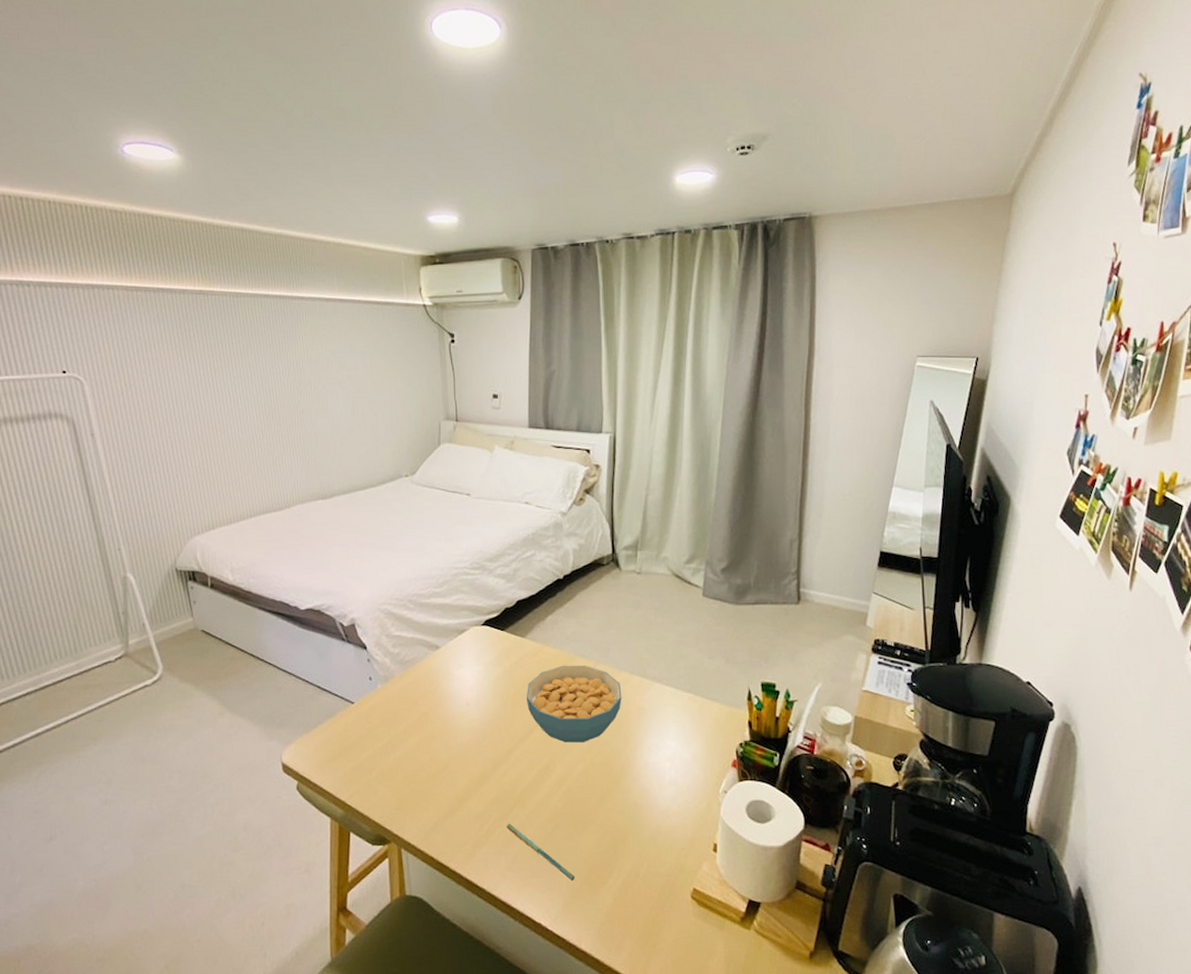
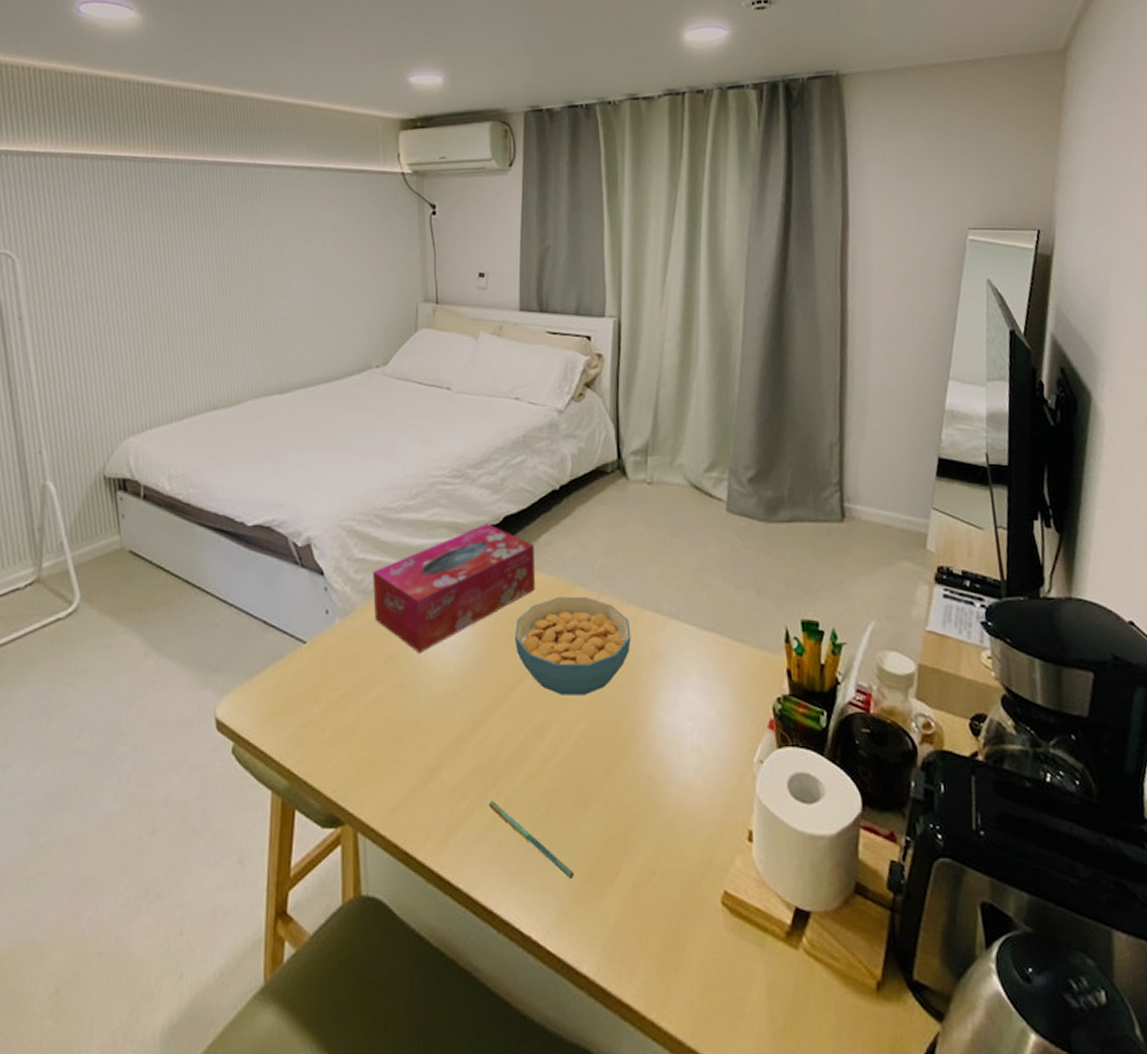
tissue box: none [407,607,543,711] -> present [372,524,535,653]

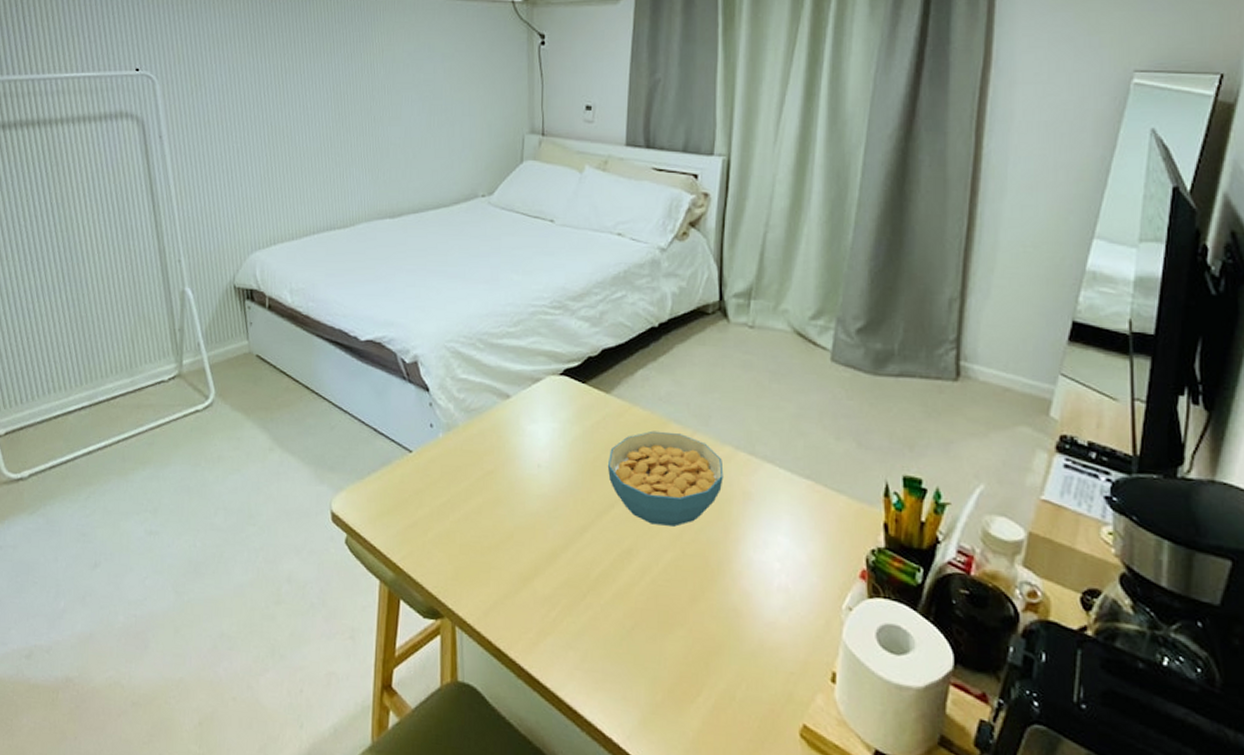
tissue box: present [372,524,535,653] -> none [474,355,630,472]
pen: present [489,800,574,880] -> none [578,613,656,694]

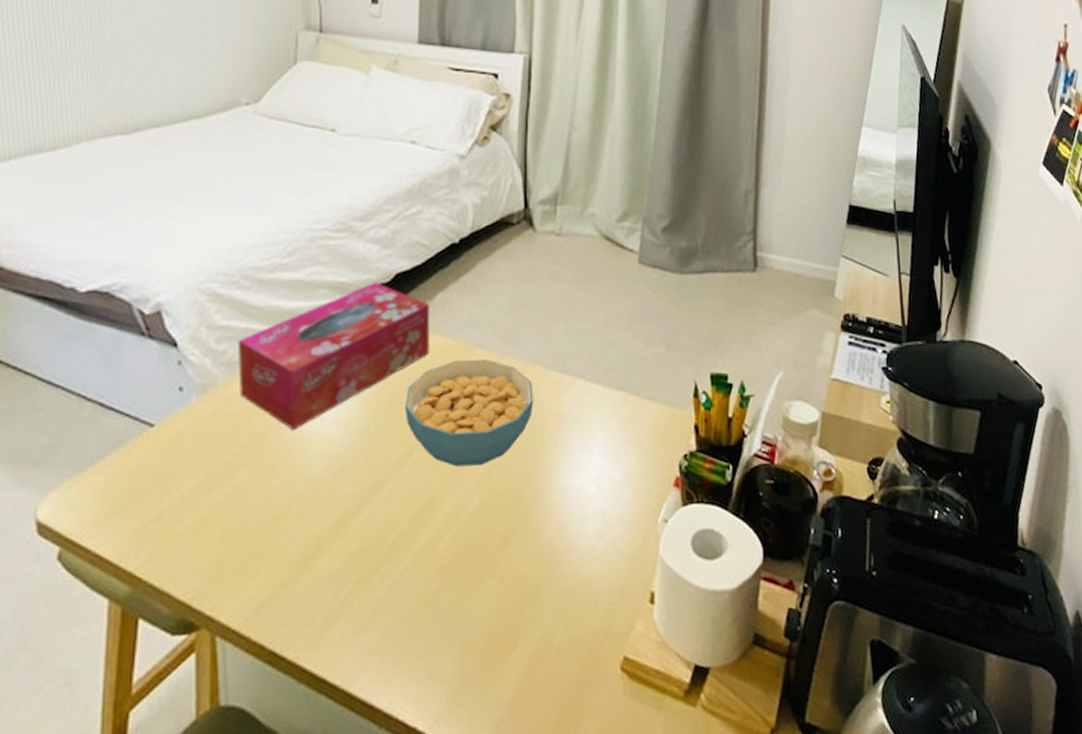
tissue box: none [474,355,630,472] -> present [237,282,429,431]

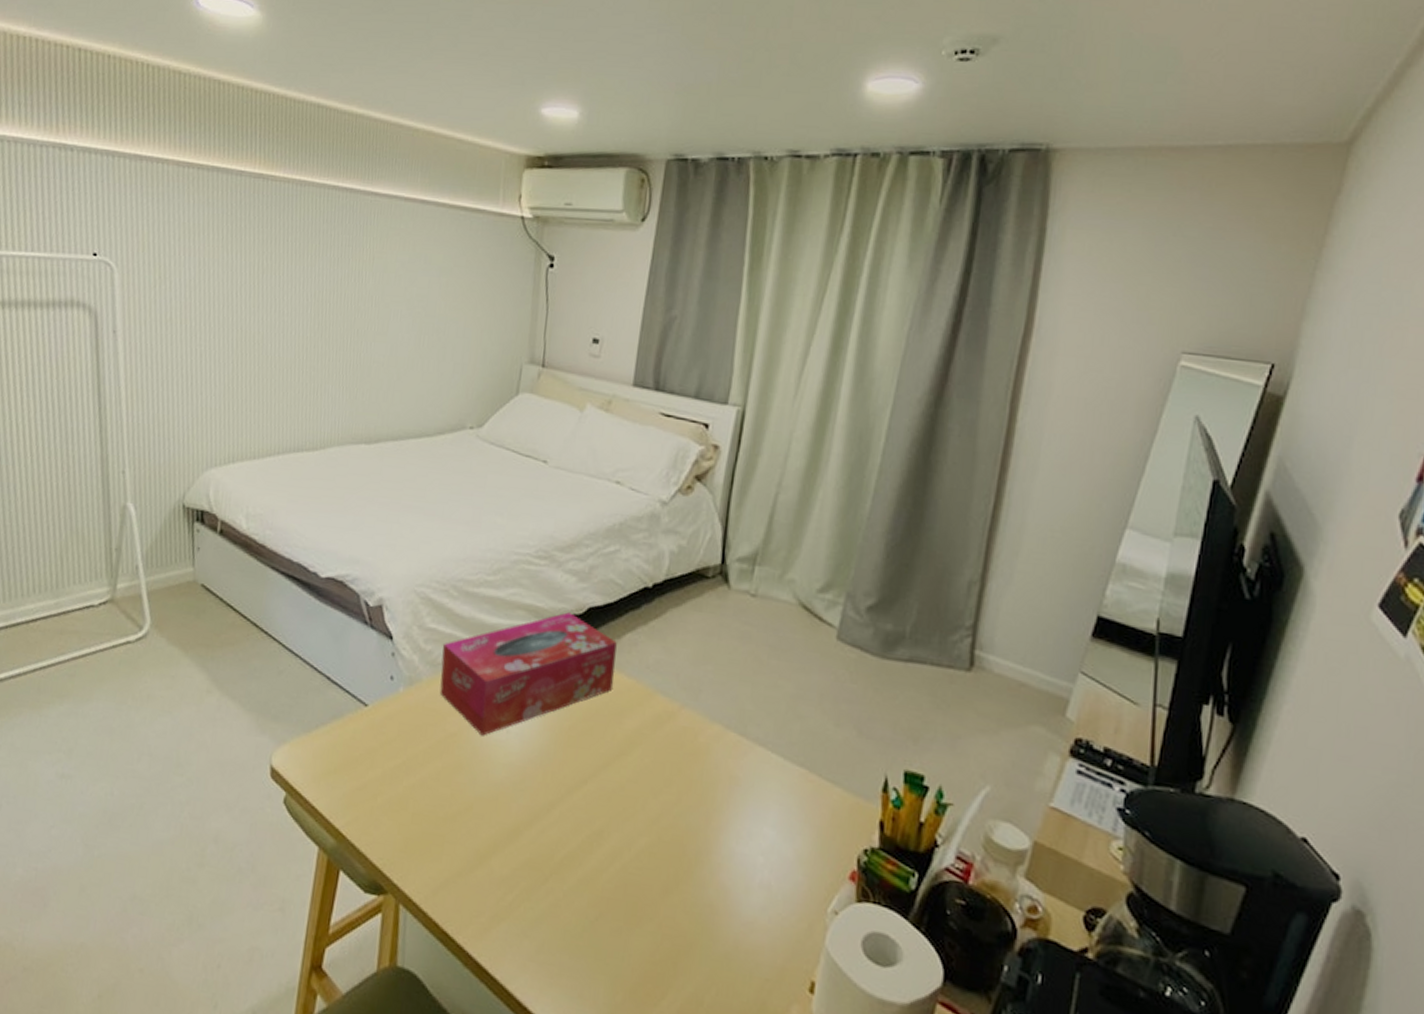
cereal bowl: present [406,359,534,467] -> none [583,701,711,809]

